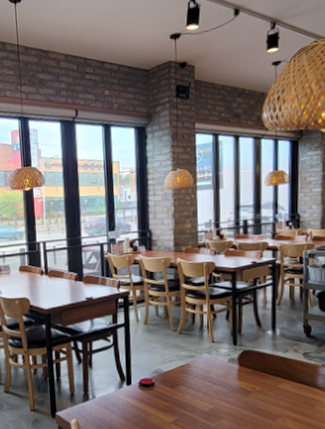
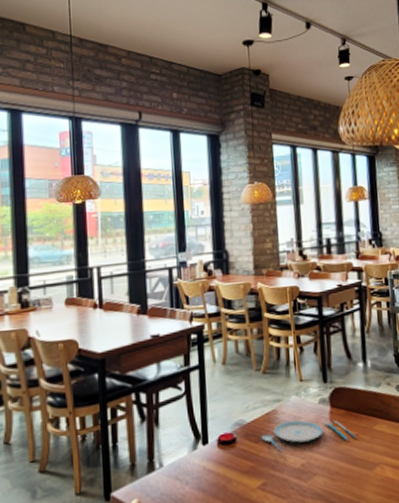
plate: none [176,374,262,397] -> present [261,419,357,451]

